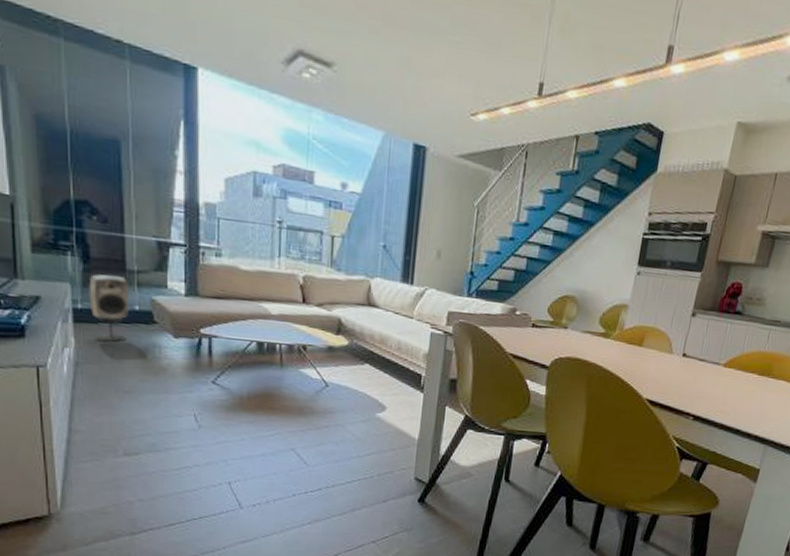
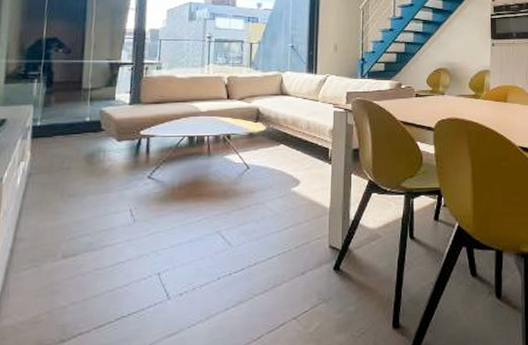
speaker: present [88,274,130,343] -> none [47,94,83,153]

